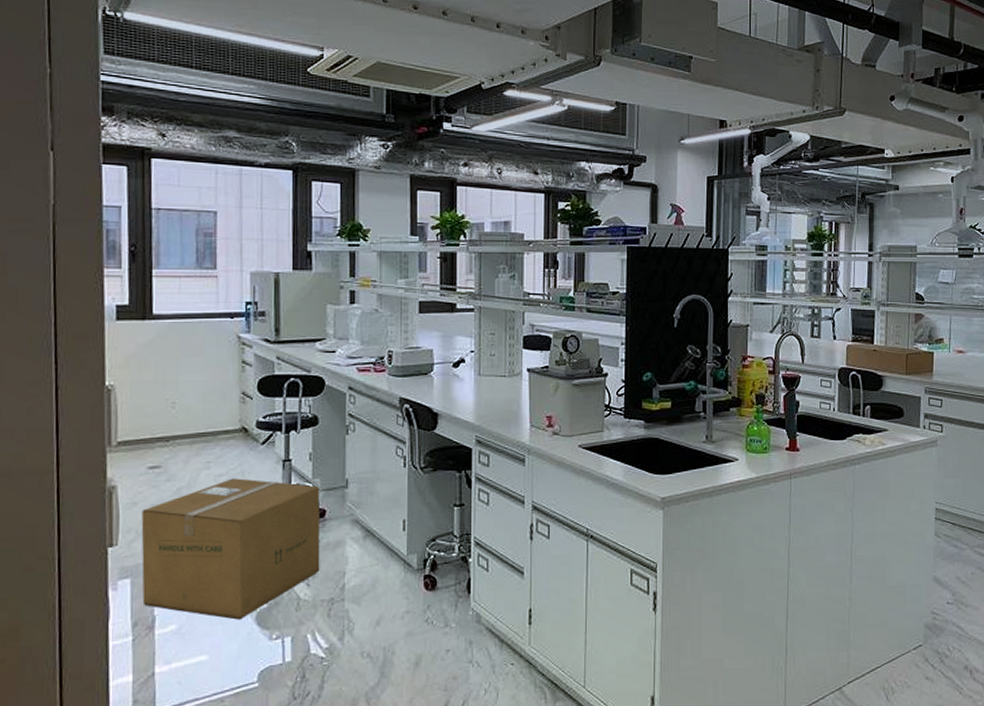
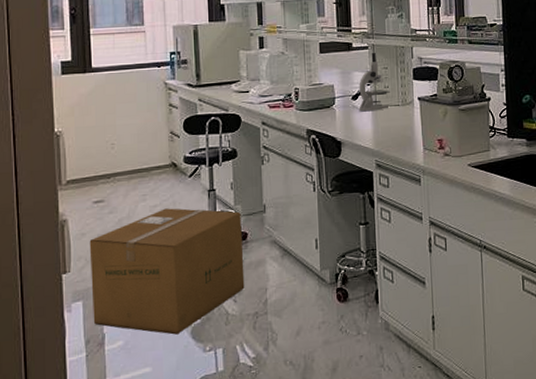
microscope: none [460,315,496,381] -> present [358,52,390,112]

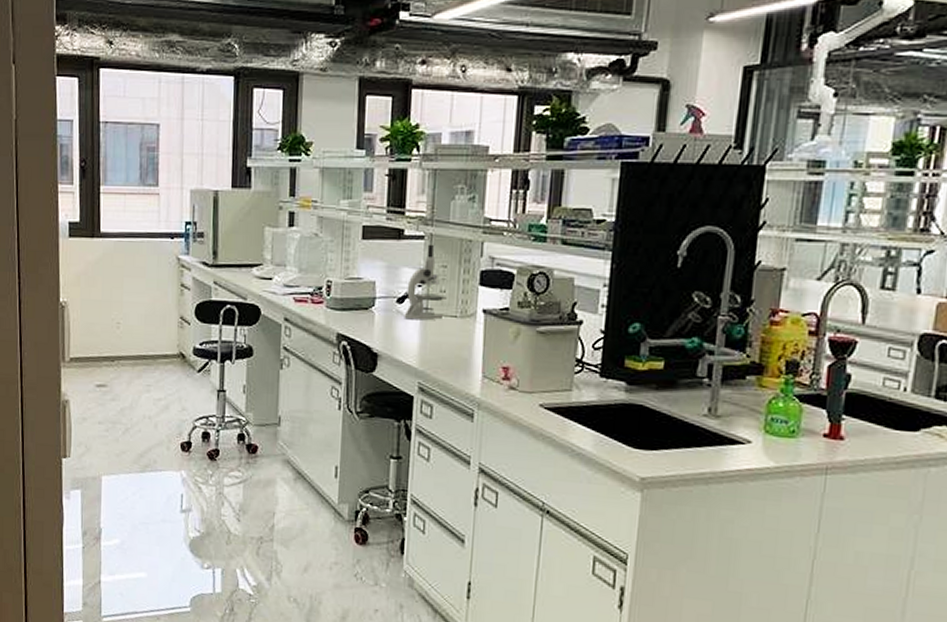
box: present [89,208,245,335] -> none [90,404,252,544]

